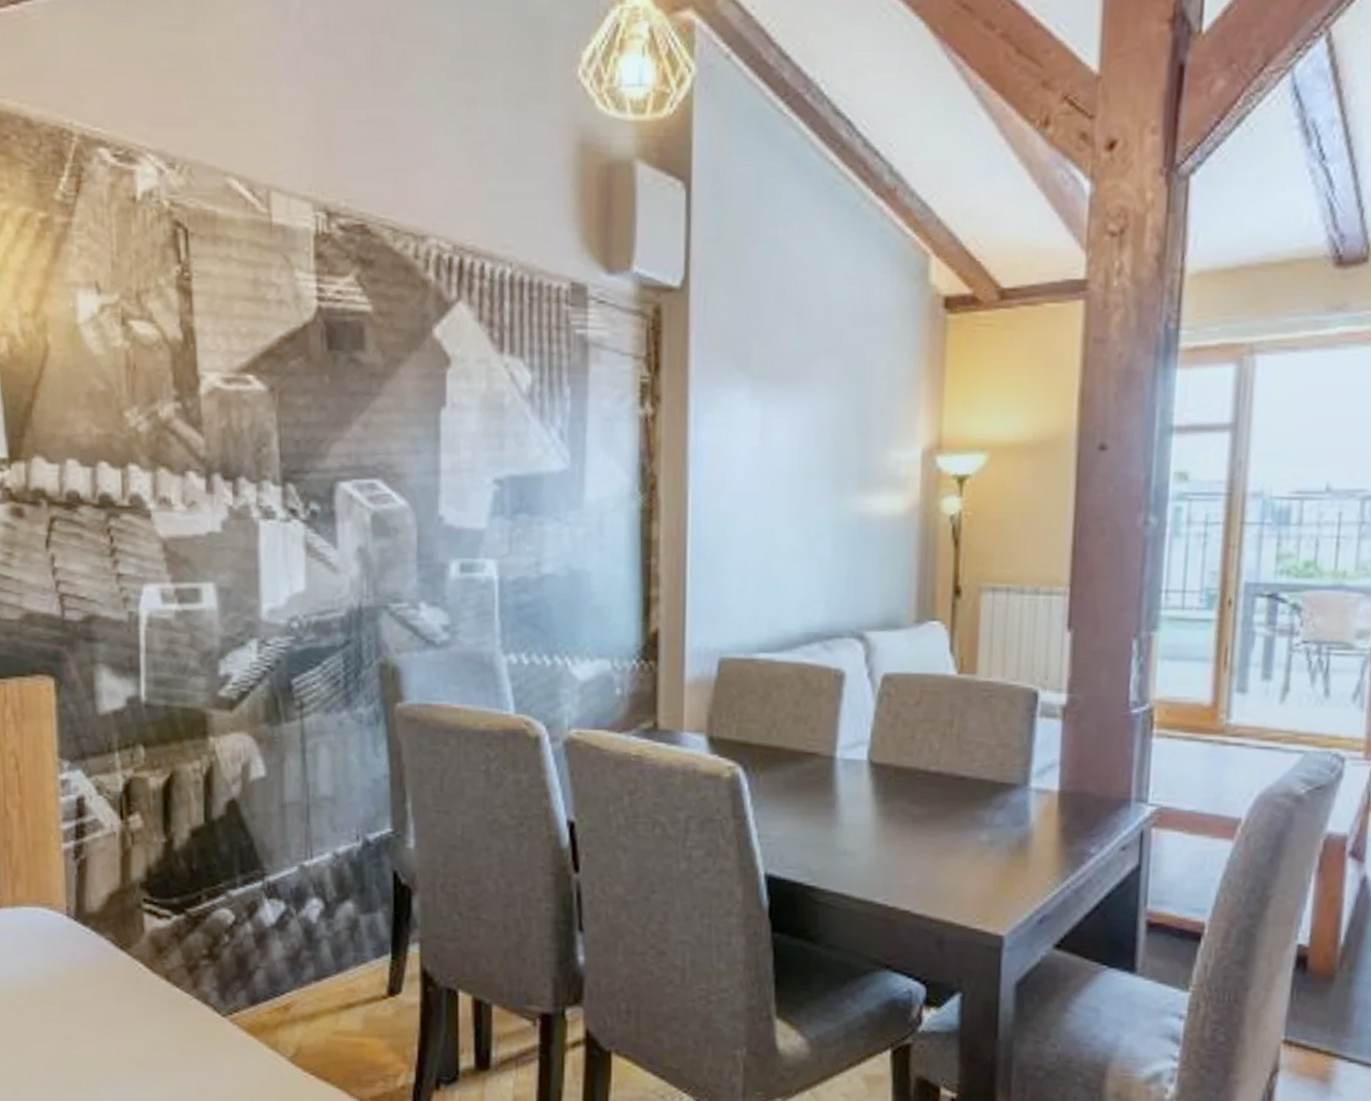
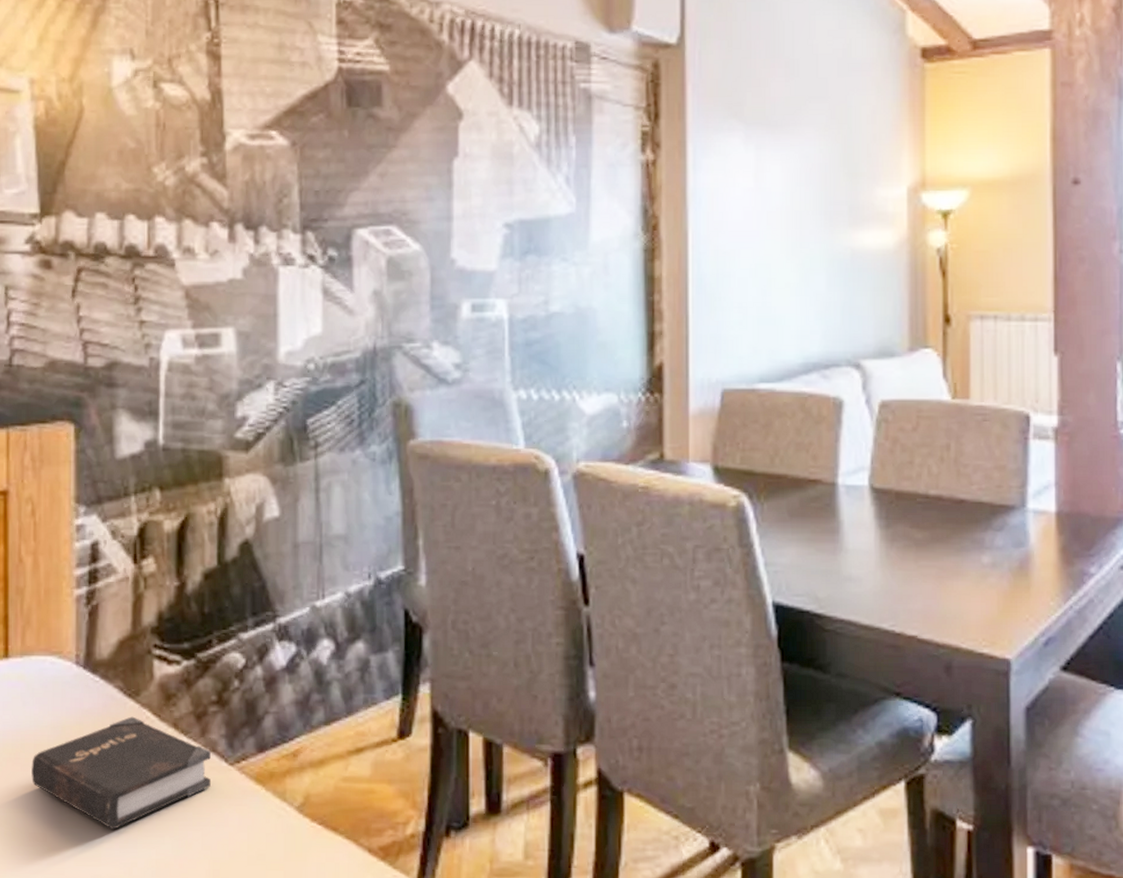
hardback book: none [27,967,204,1074] -> present [31,716,211,830]

